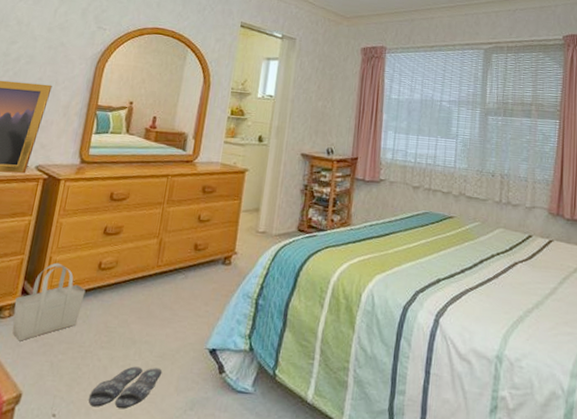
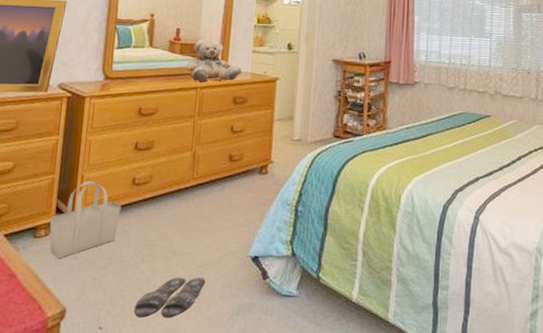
teddy bear: none [159,126,213,171] -> present [185,37,242,83]

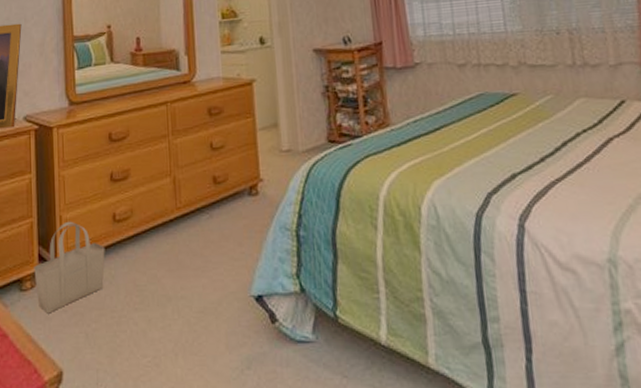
slippers: present [134,277,206,318] -> none [134,325,208,377]
teddy bear: present [185,37,242,83] -> none [151,42,213,96]

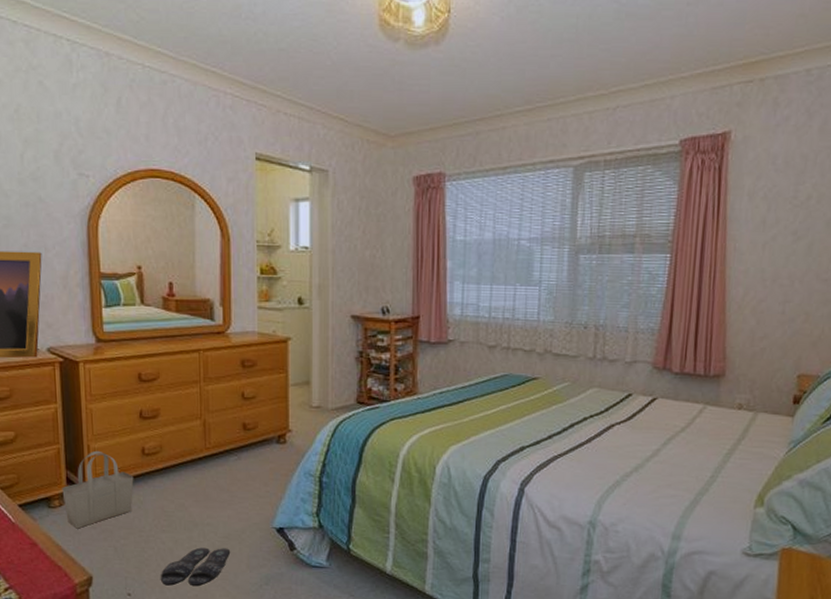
slippers: none [134,325,208,377] -> present [161,547,231,586]

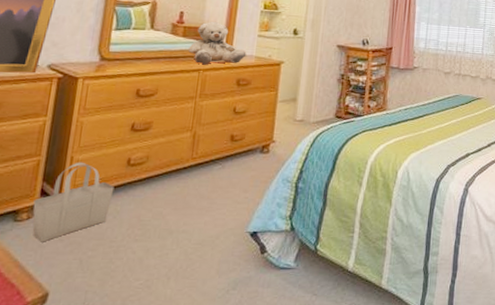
slippers: present [161,547,231,586] -> none [125,255,202,297]
teddy bear: none [184,292,248,344] -> present [188,21,247,65]

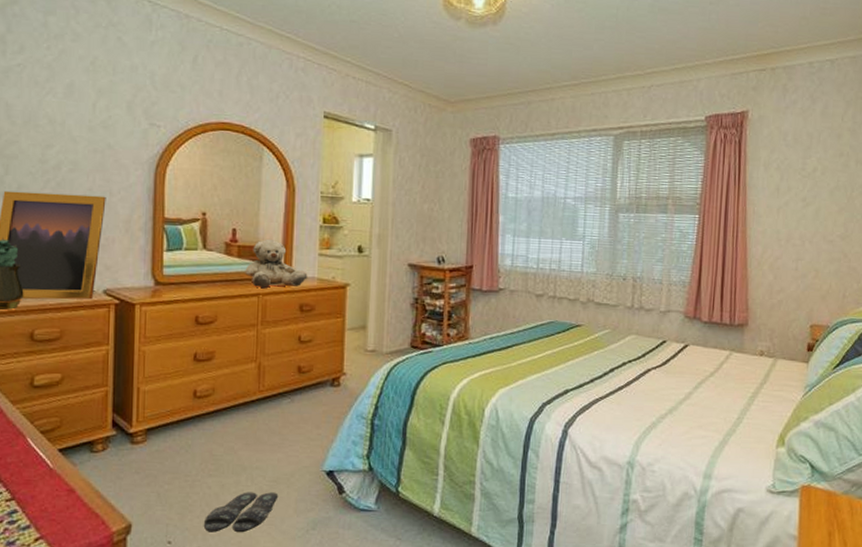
shopping bag: present [32,162,115,242] -> none [106,393,183,474]
slippers: none [125,255,202,297] -> present [204,492,279,532]

